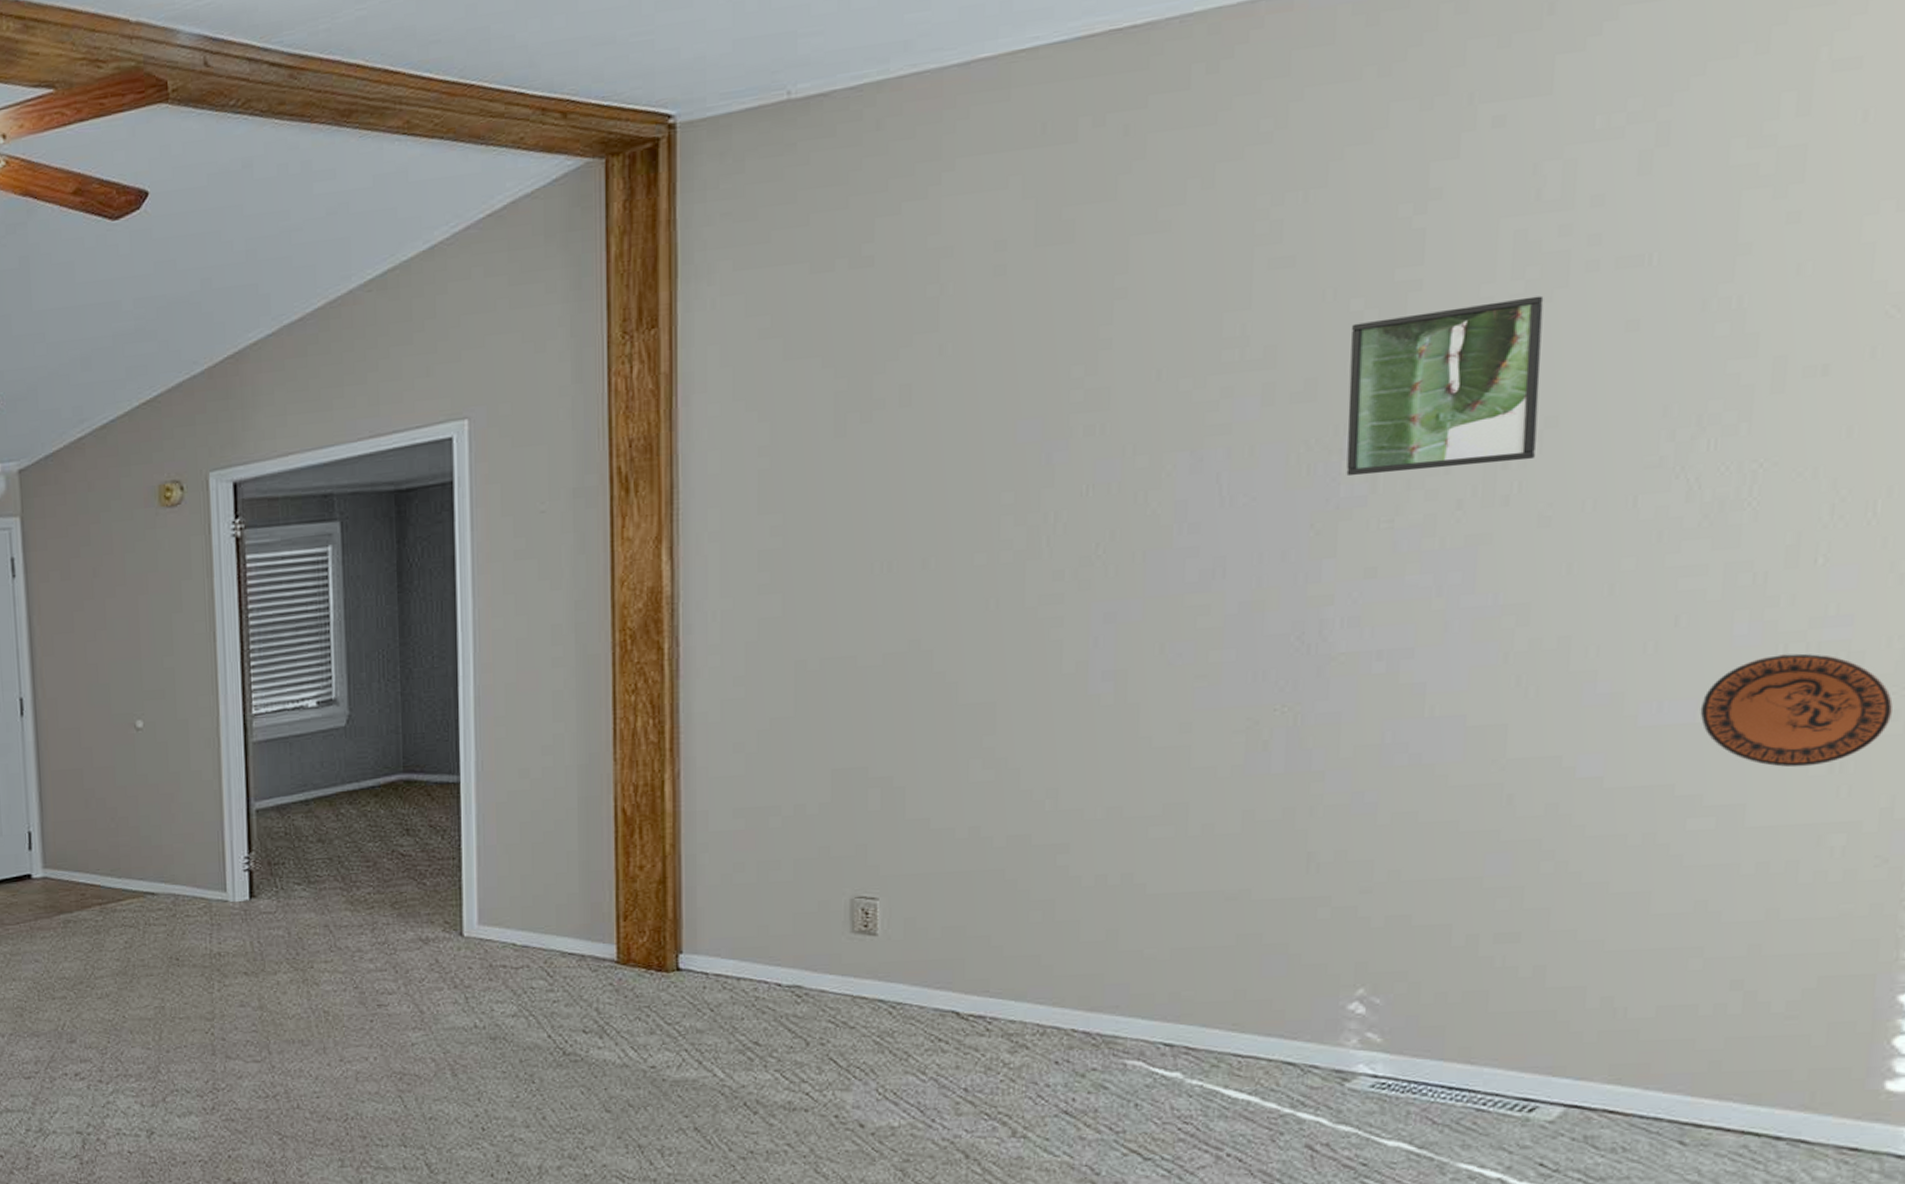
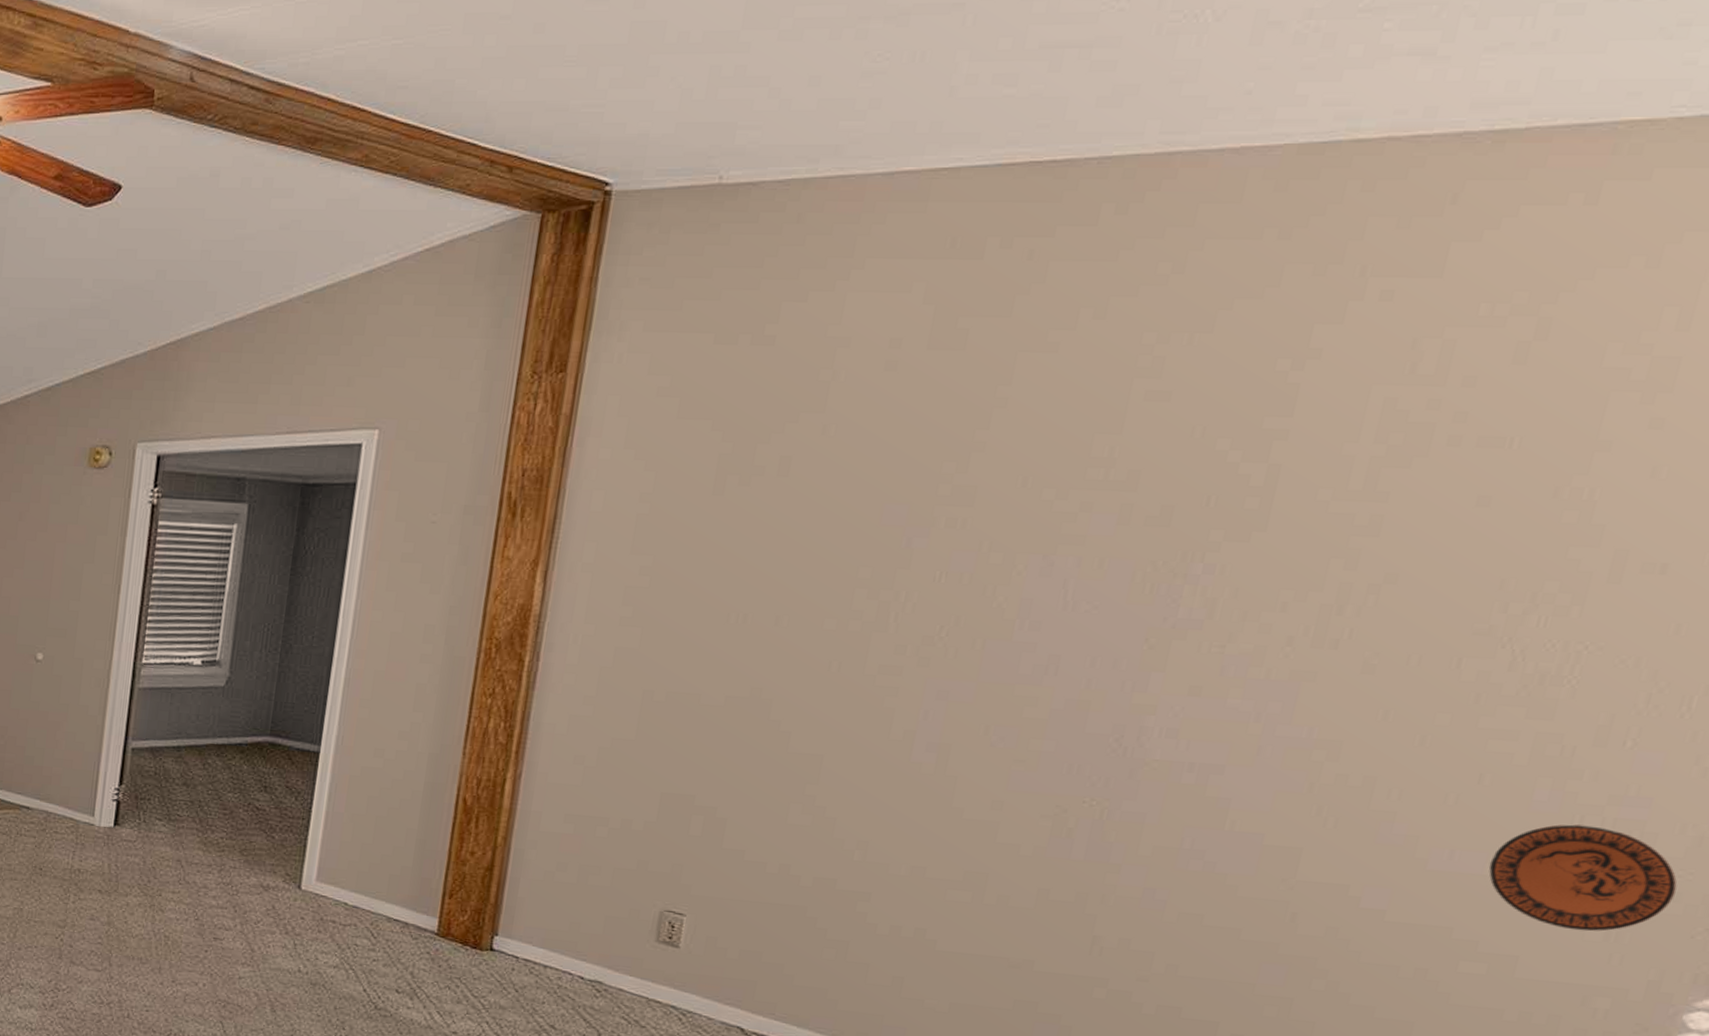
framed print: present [1346,295,1544,477] -> none [1187,460,1403,610]

